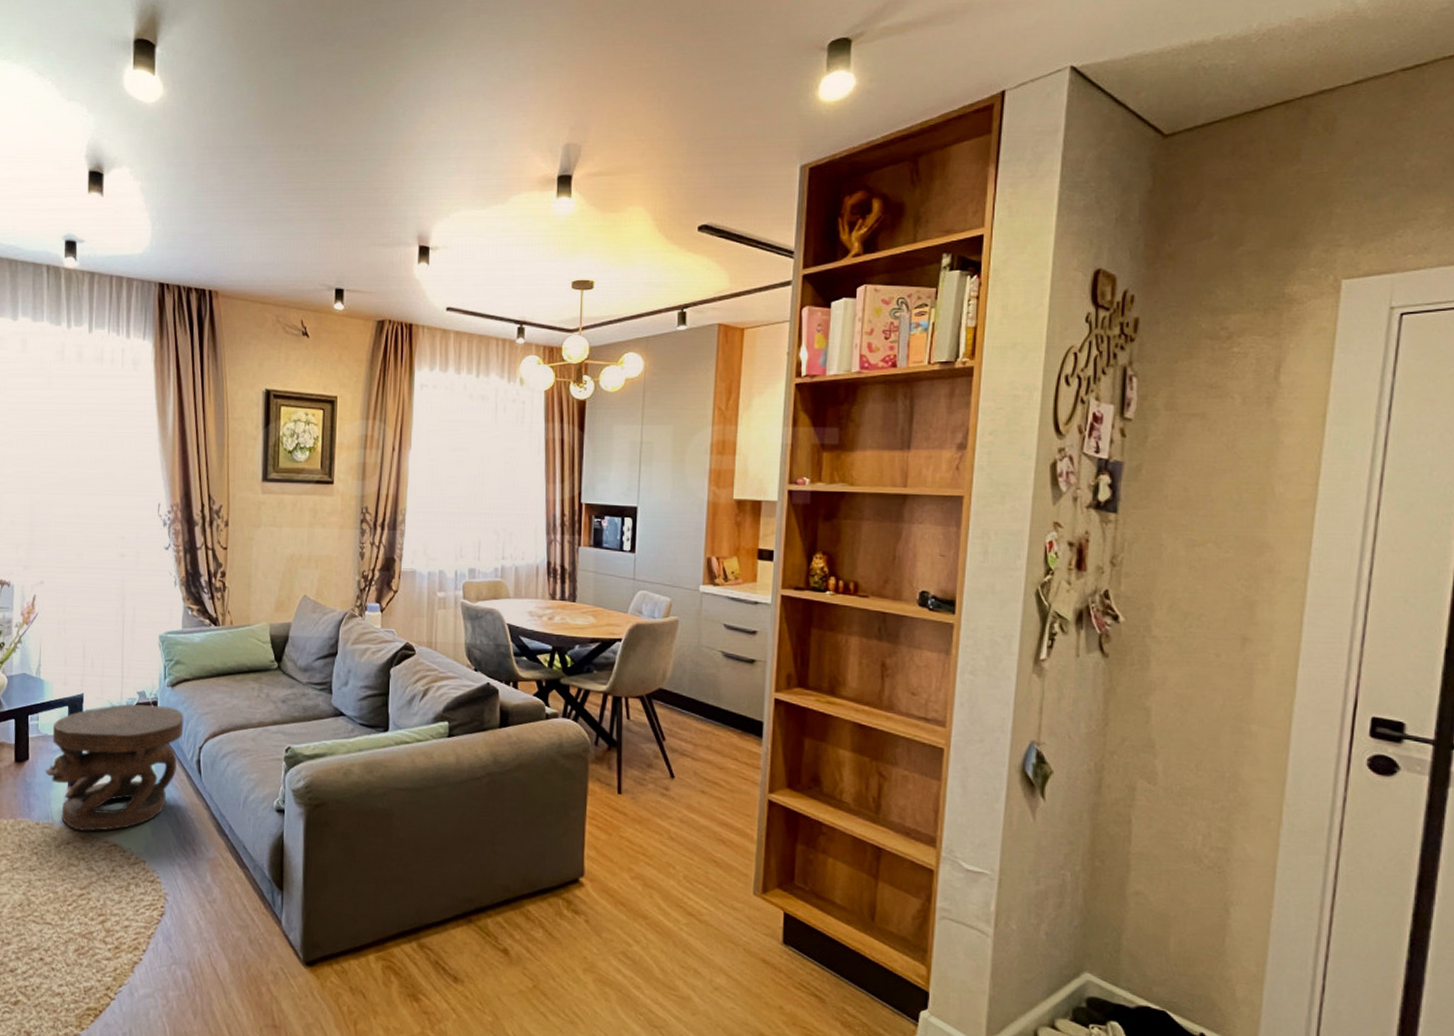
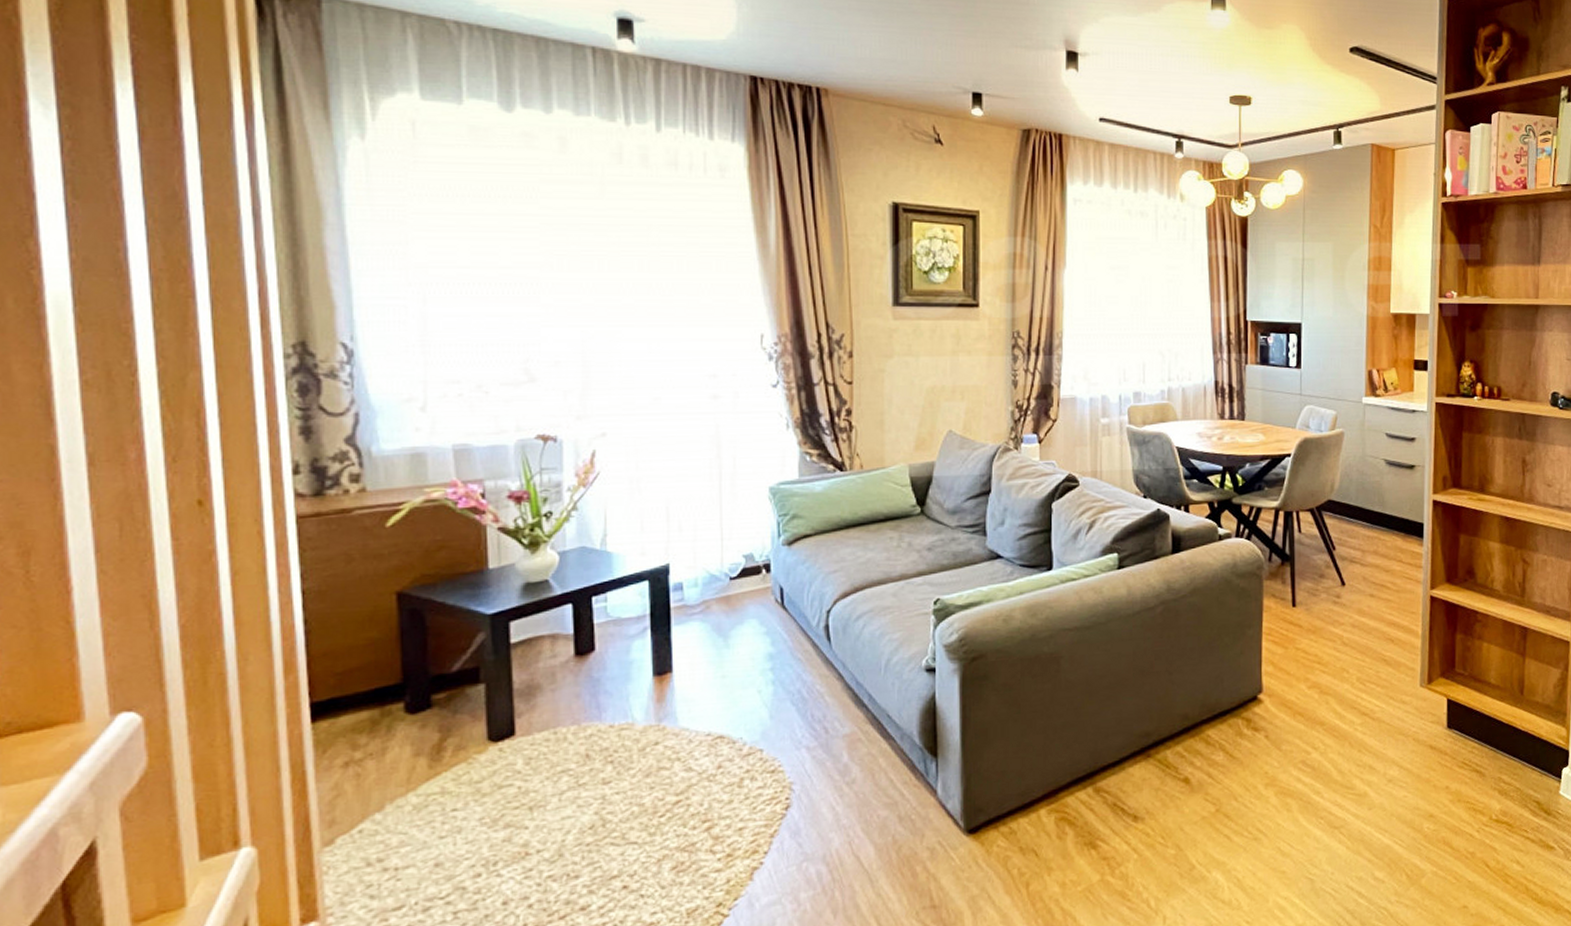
carved stool: present [45,703,184,832] -> none [619,568,806,727]

